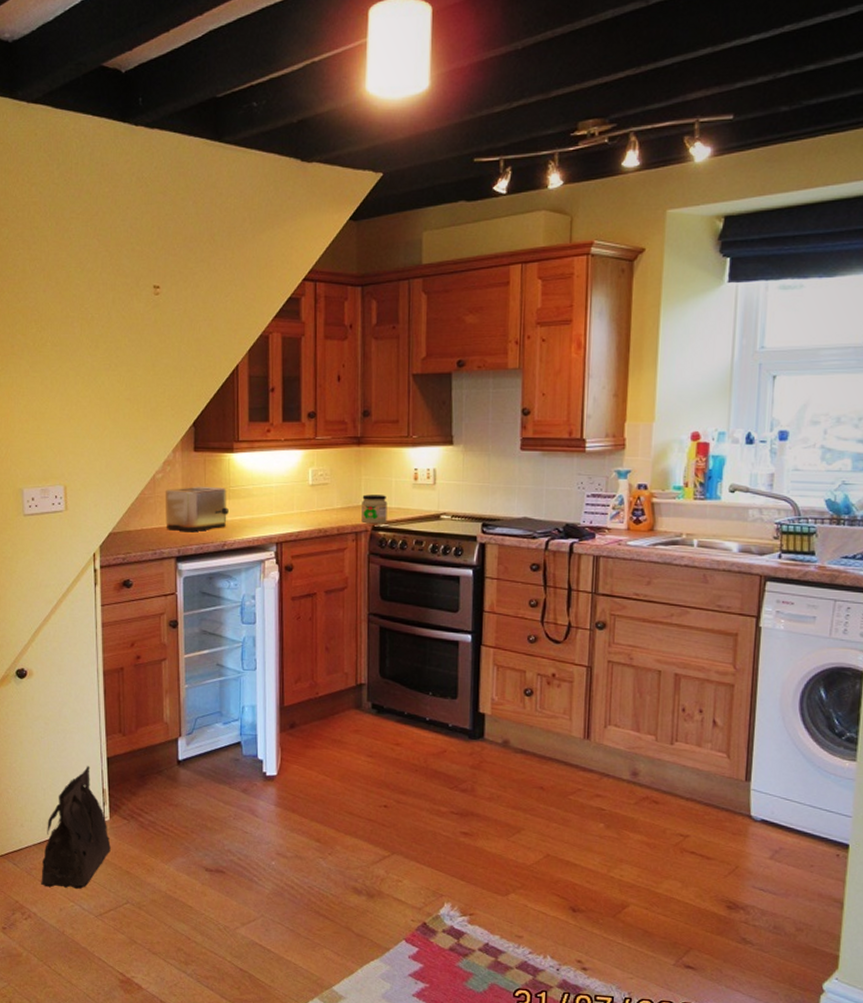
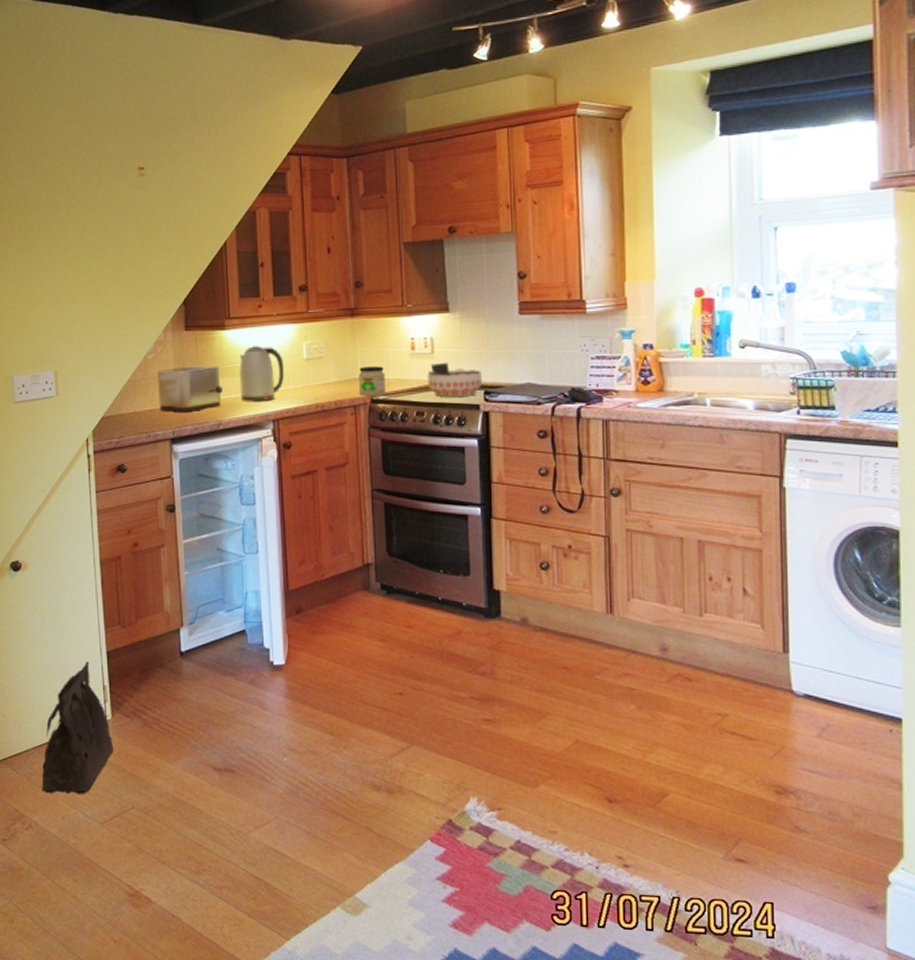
kettle: none [245,470,289,525] -> present [239,346,284,403]
bowl: none [428,493,482,529] -> present [427,362,483,398]

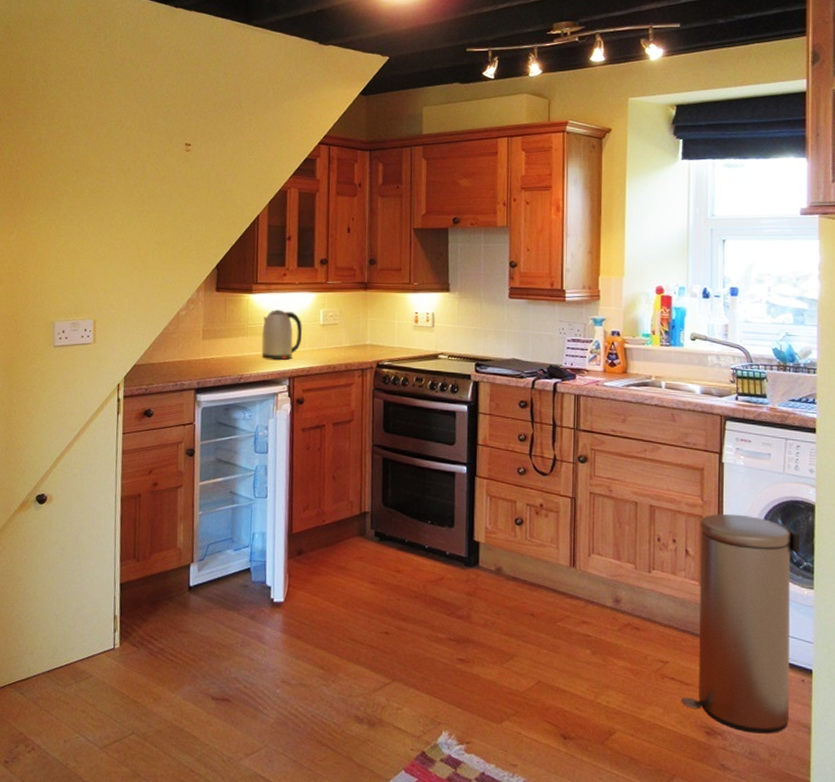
shopping bag: present [41,661,114,795] -> none [47,592,119,720]
toaster: present [157,365,223,413] -> none [187,323,246,366]
jar: present [358,366,386,397] -> none [367,334,391,362]
bowl: present [427,362,483,398] -> none [427,335,475,367]
pedal bin: none [744,545,883,792] -> present [680,513,801,734]

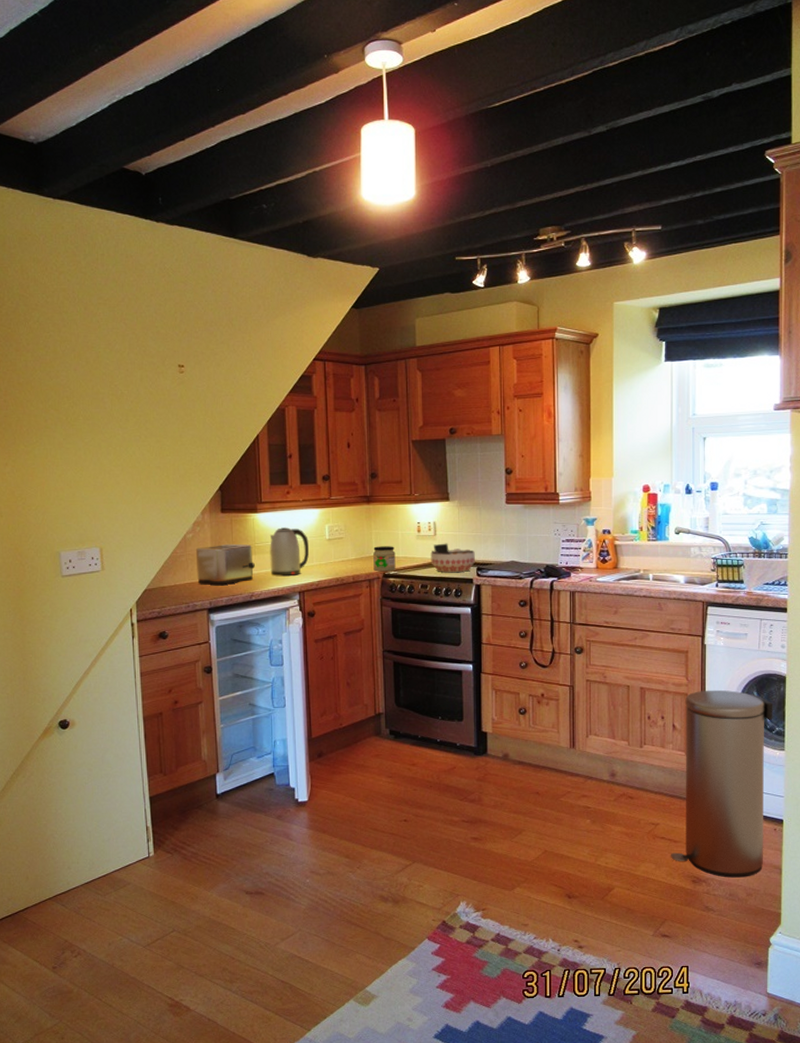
toaster: none [187,323,246,366] -> present [195,543,255,586]
jar: none [367,334,391,362] -> present [372,546,396,572]
bowl: none [427,335,475,367] -> present [431,543,476,573]

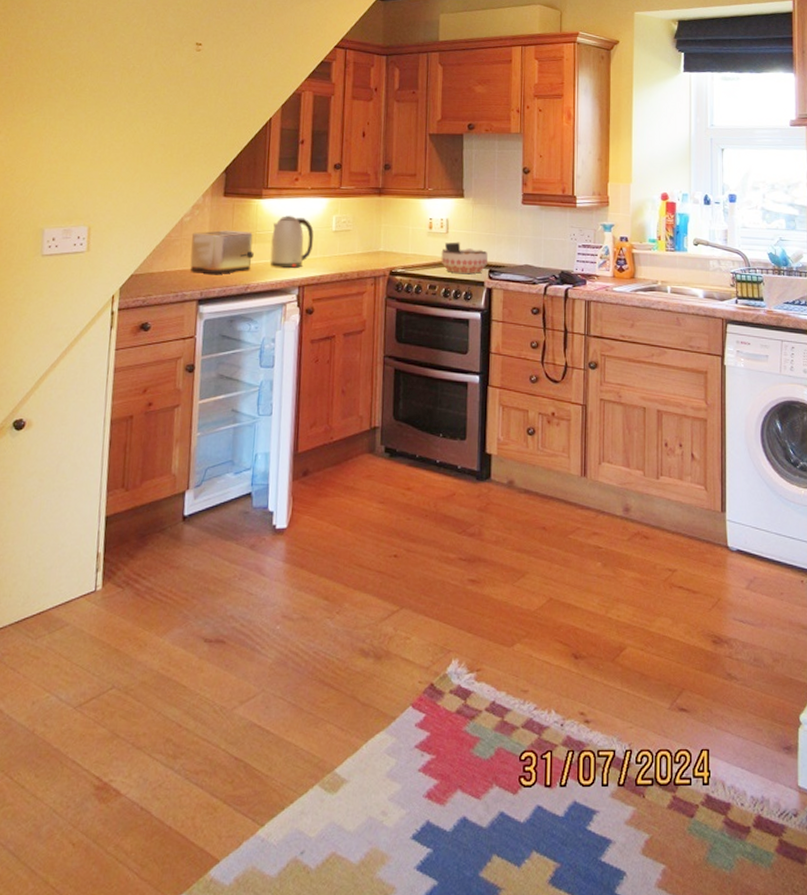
jar: present [372,546,396,572] -> none [380,241,405,269]
pedal bin: present [670,689,773,878] -> none [688,416,797,639]

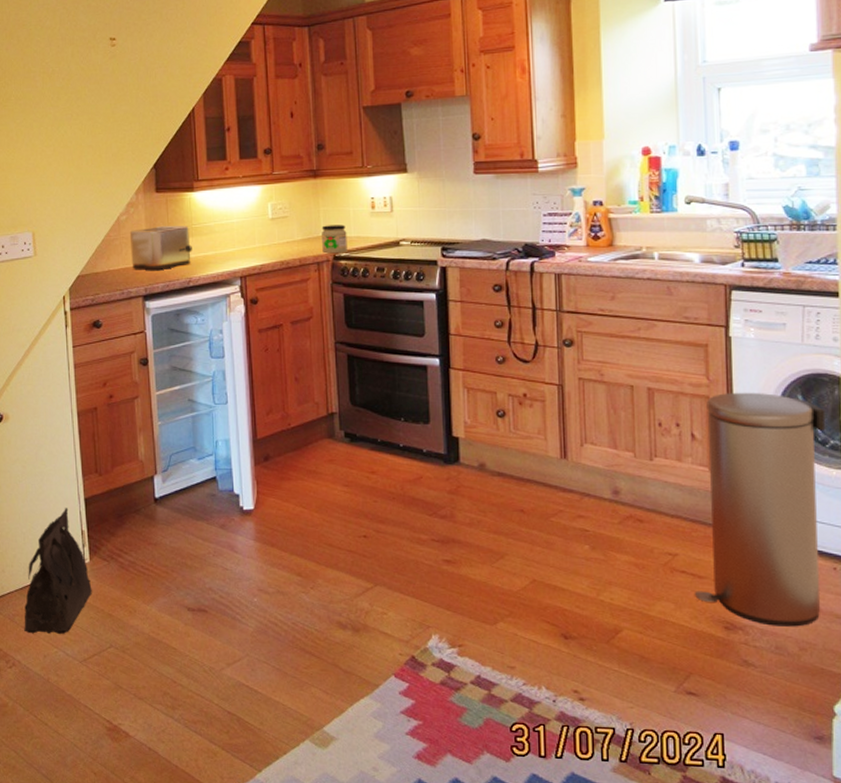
shopping bag: none [13,527,100,676] -> present [24,508,92,635]
kettle: present [269,216,314,269] -> none [208,206,250,261]
jar: none [380,241,405,269] -> present [320,225,348,254]
bowl: present [441,242,489,274] -> none [387,220,440,254]
pedal bin: none [688,416,797,639] -> present [694,392,826,627]

